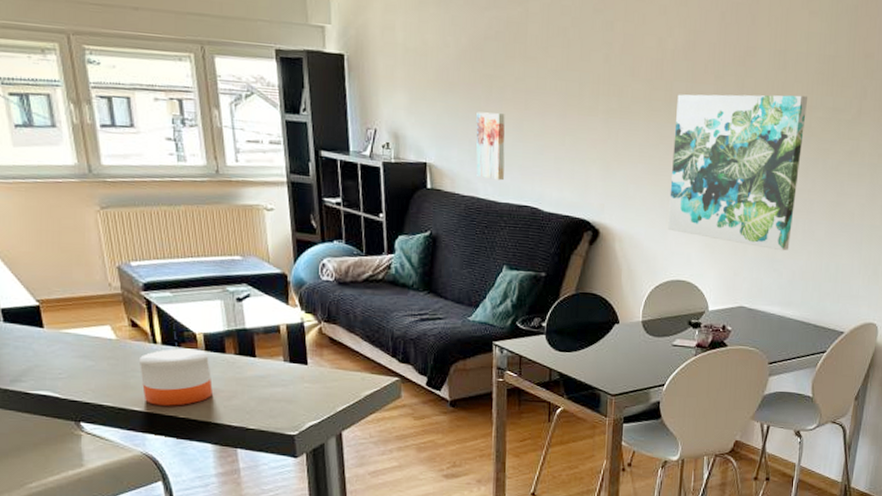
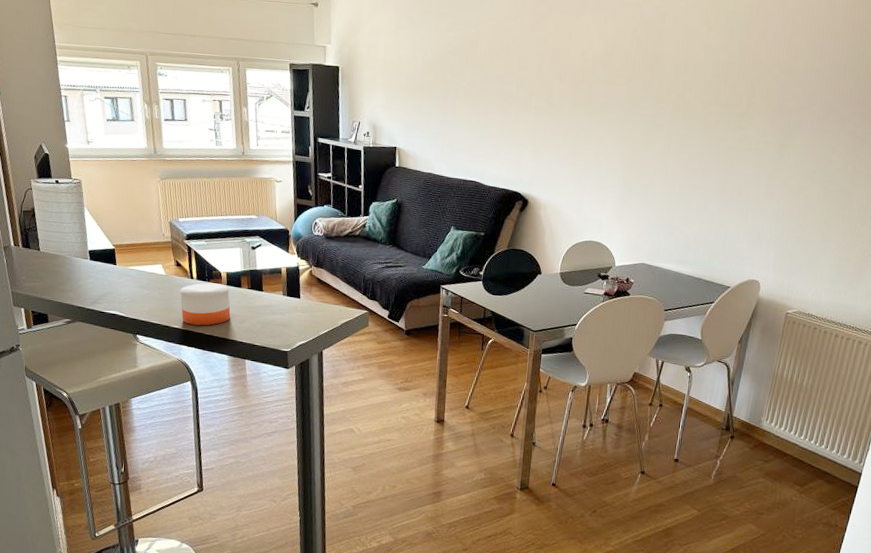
wall art: present [476,112,505,181] -> none [434,108,458,161]
wall art: present [668,94,808,251] -> none [584,93,705,219]

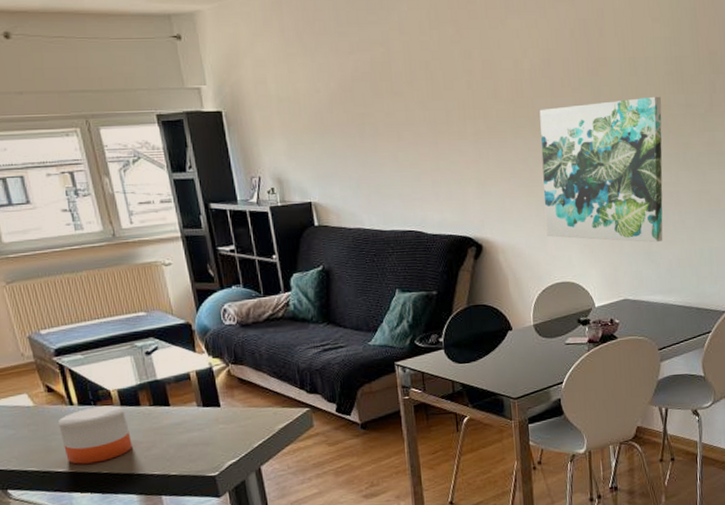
wall art: none [584,93,705,219] -> present [539,96,663,243]

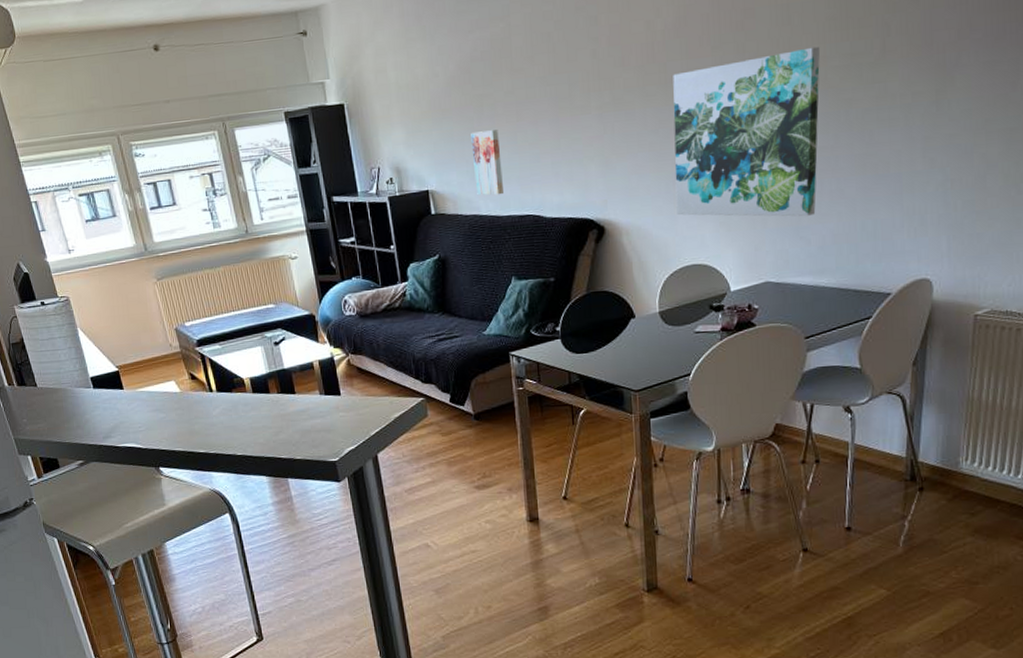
candle: present [57,392,132,464] -> none [199,380,262,446]
wall art: none [353,148,386,211] -> present [471,130,503,196]

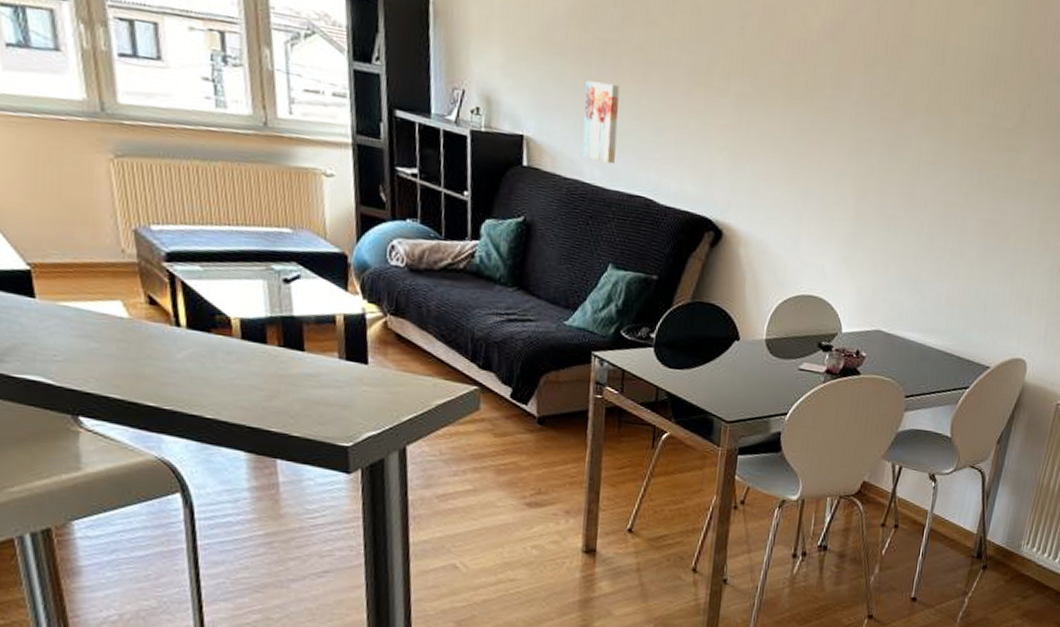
wall art: present [673,46,821,217] -> none [801,81,967,271]

